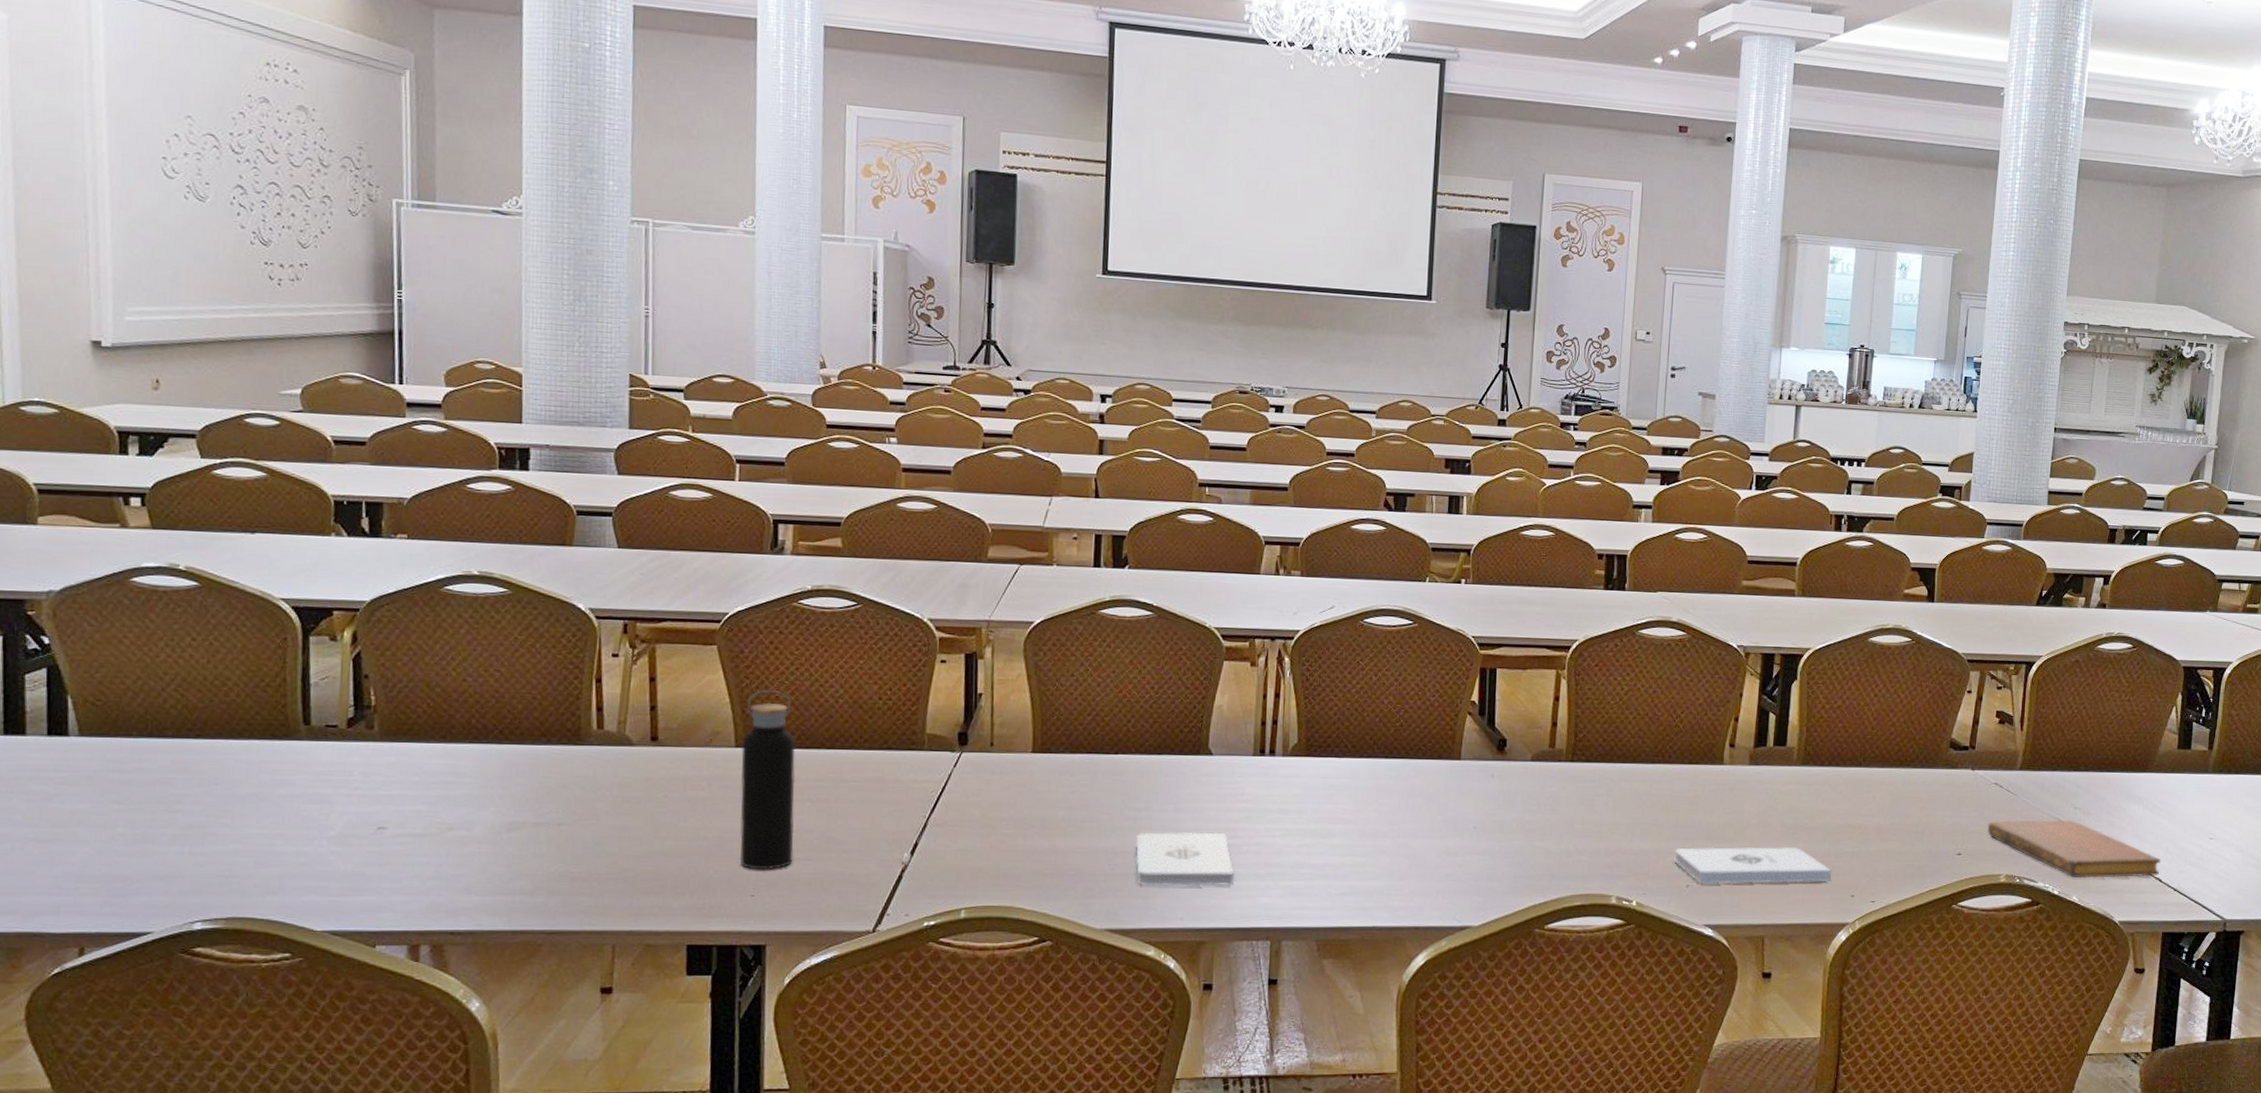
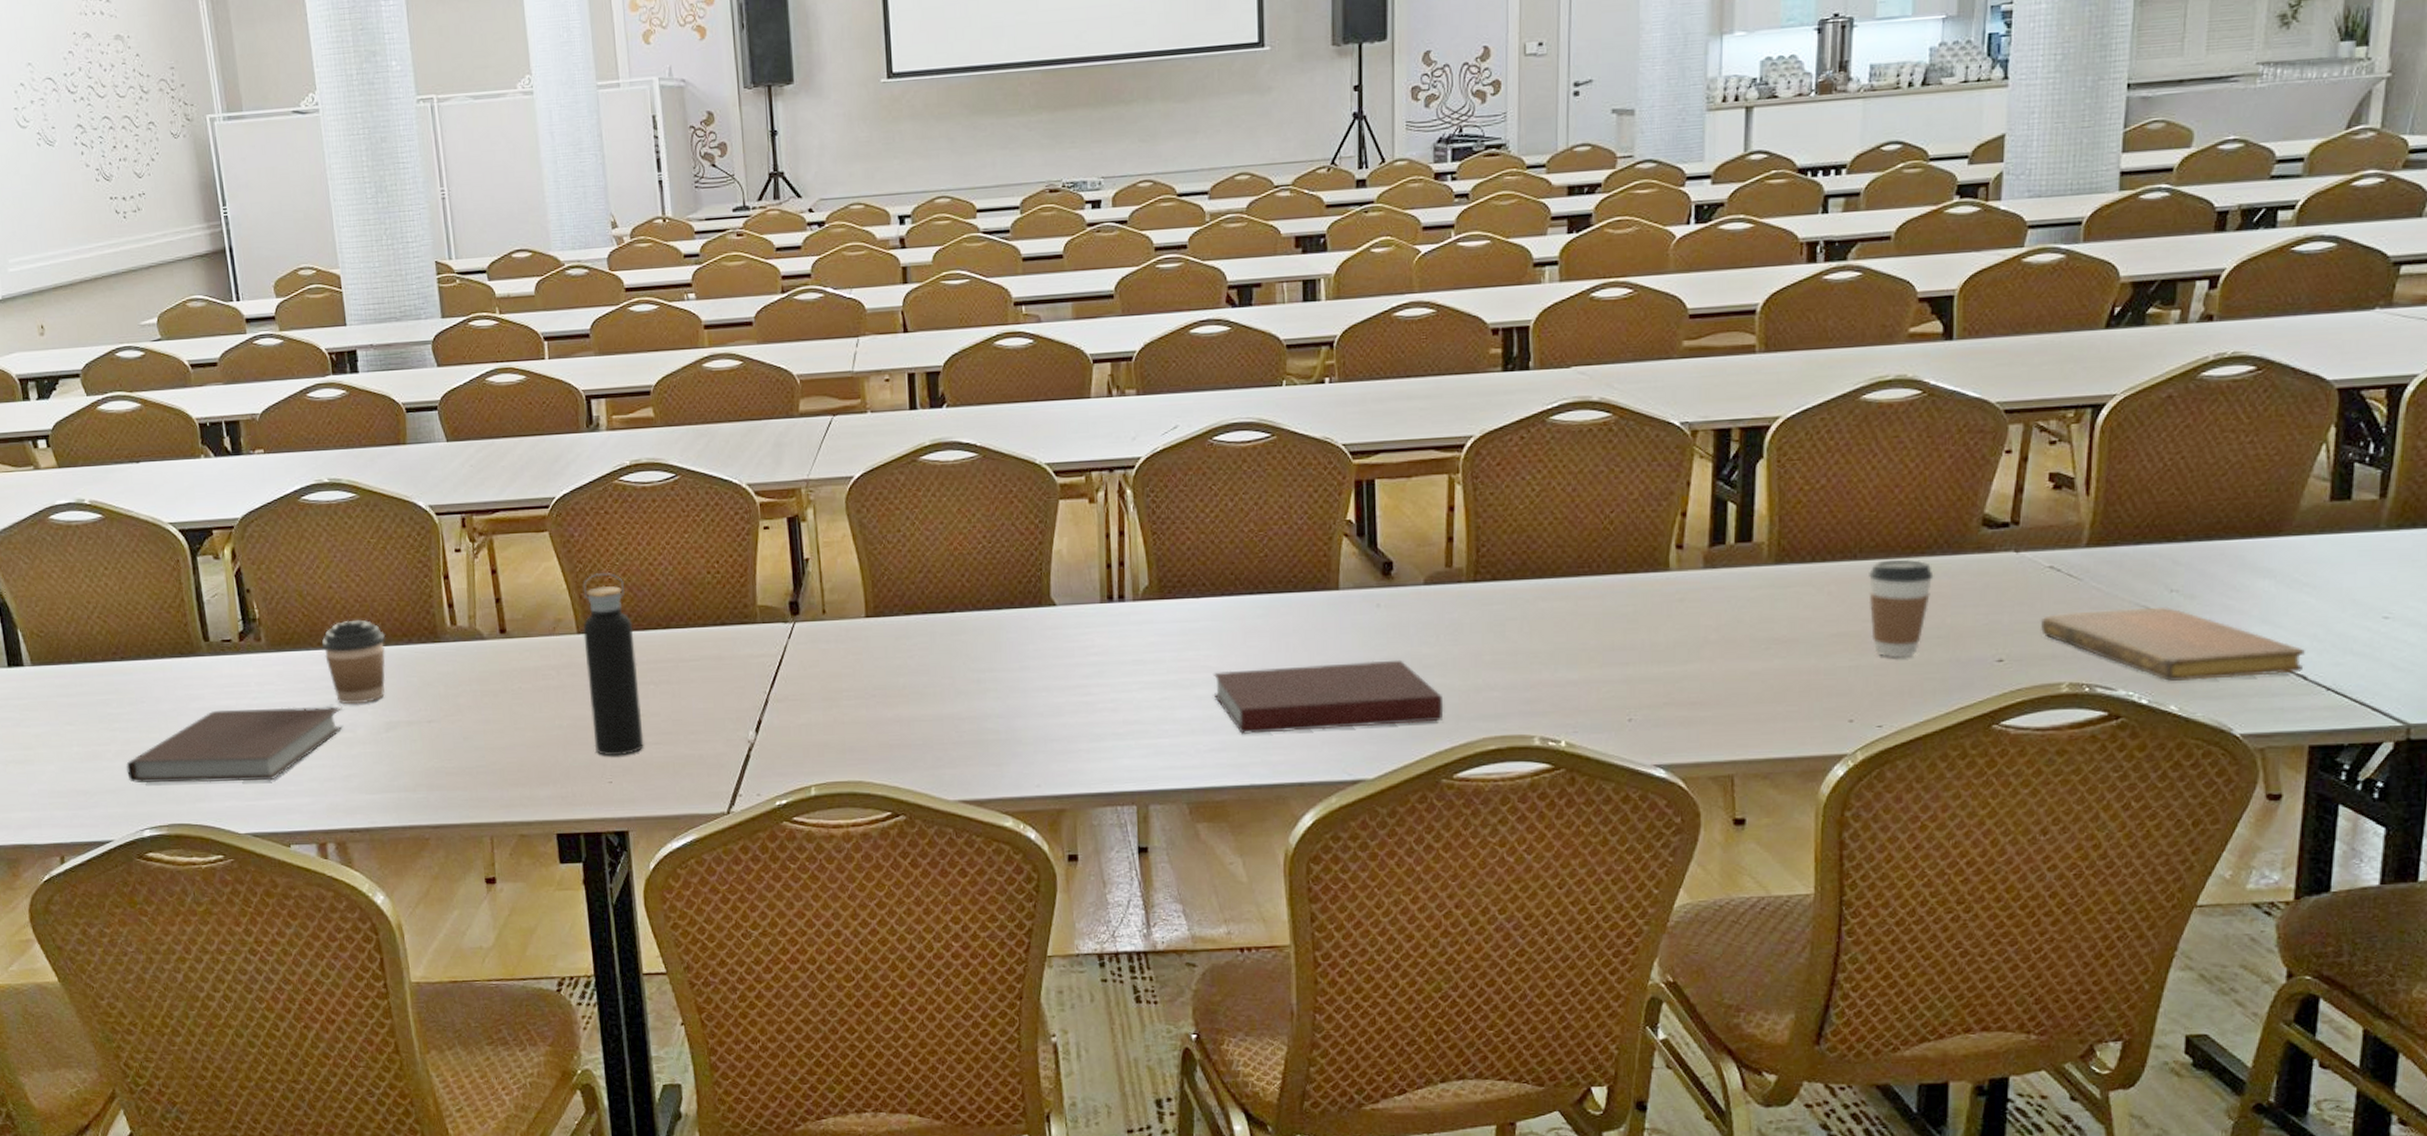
notebook: none [183,798,460,876] -> present [126,706,343,783]
coffee cup: none [445,715,521,801] -> present [321,620,386,704]
notepad: present [1135,832,1234,887] -> none [981,691,1091,753]
notebook: none [1346,823,1541,881] -> present [1212,659,1444,734]
notepad: present [1674,846,1832,884] -> none [1611,664,1822,716]
coffee cup: none [1868,768,1915,848] -> present [1868,559,1934,658]

